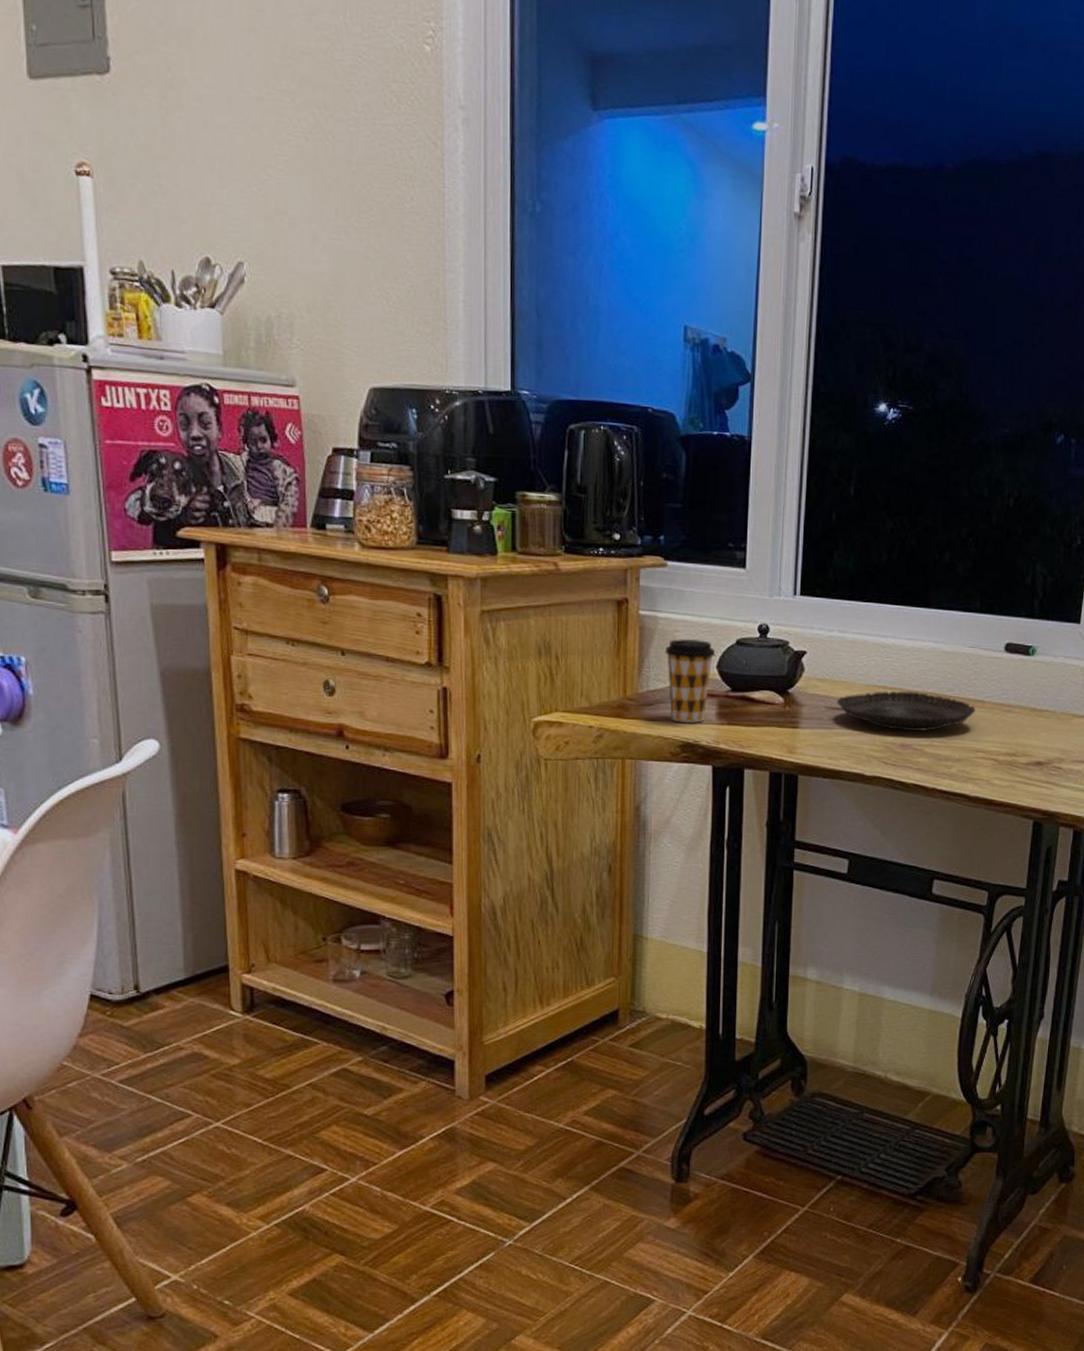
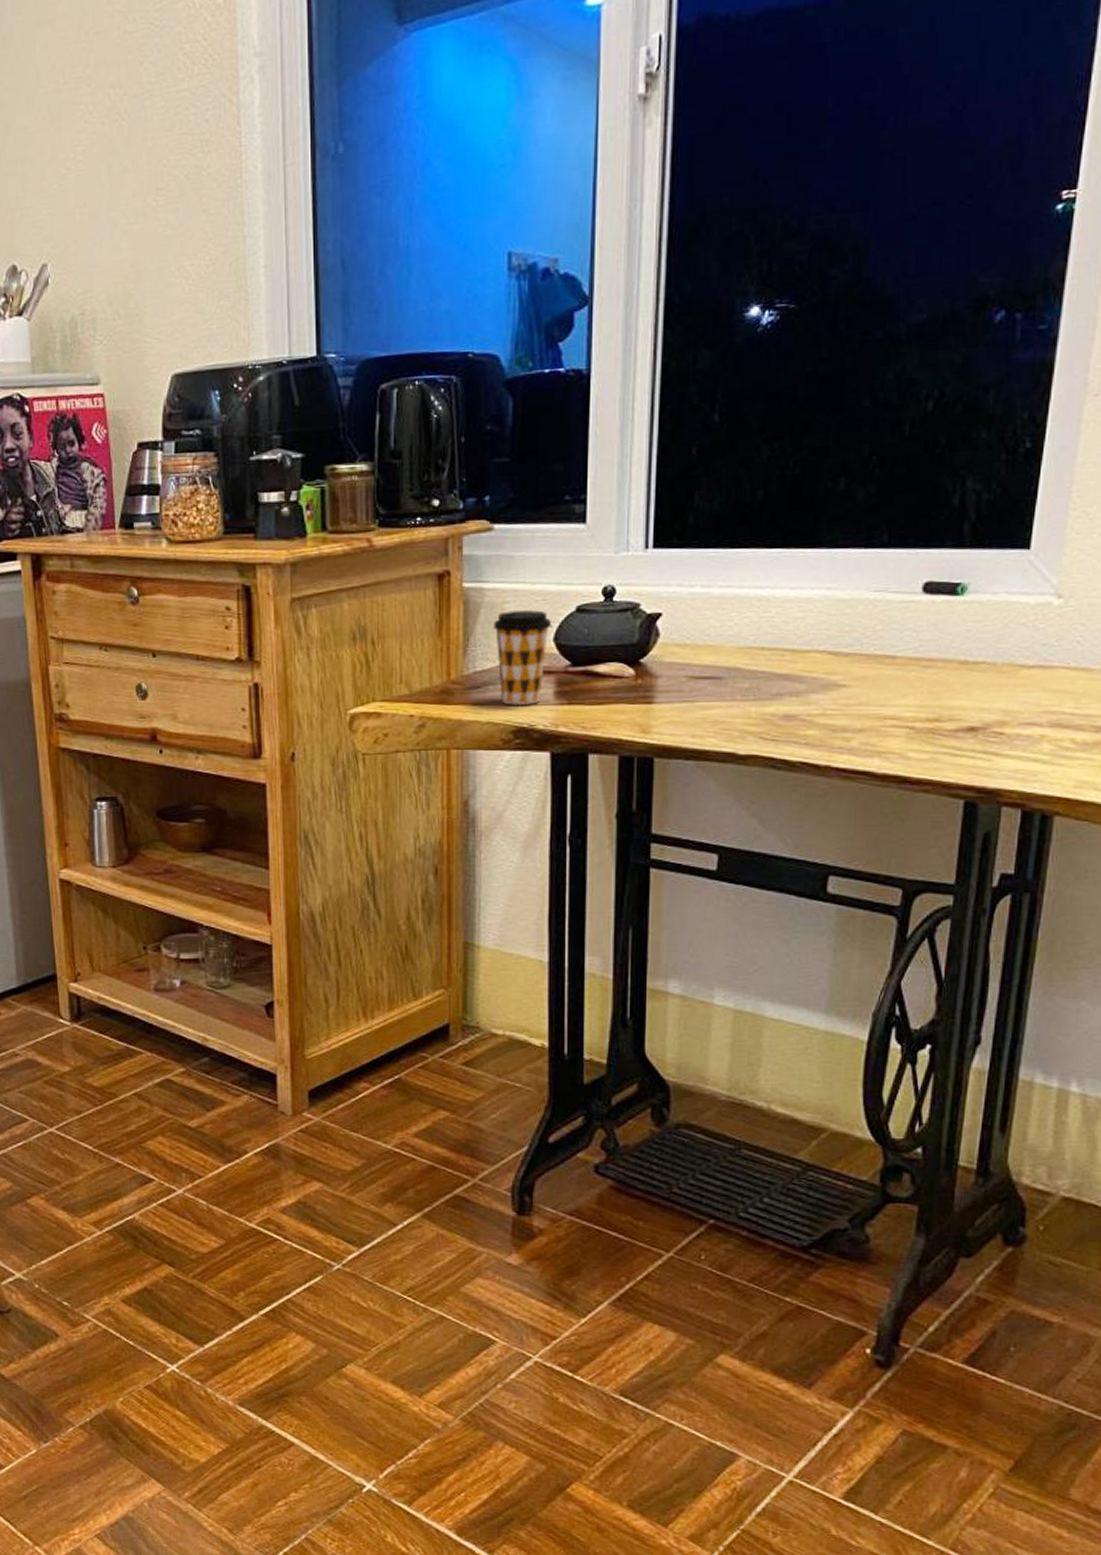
tart tin: present [836,691,975,732] -> none [700,651,883,700]

